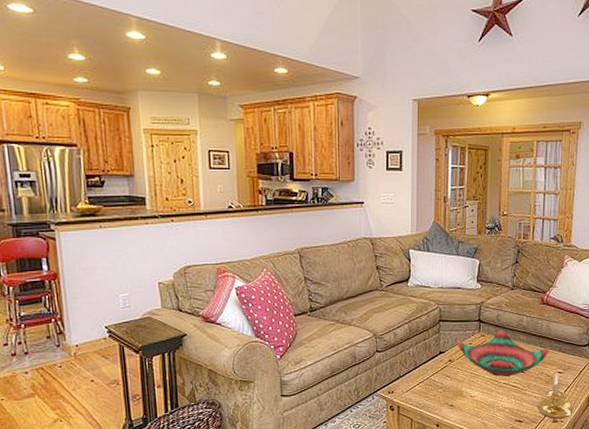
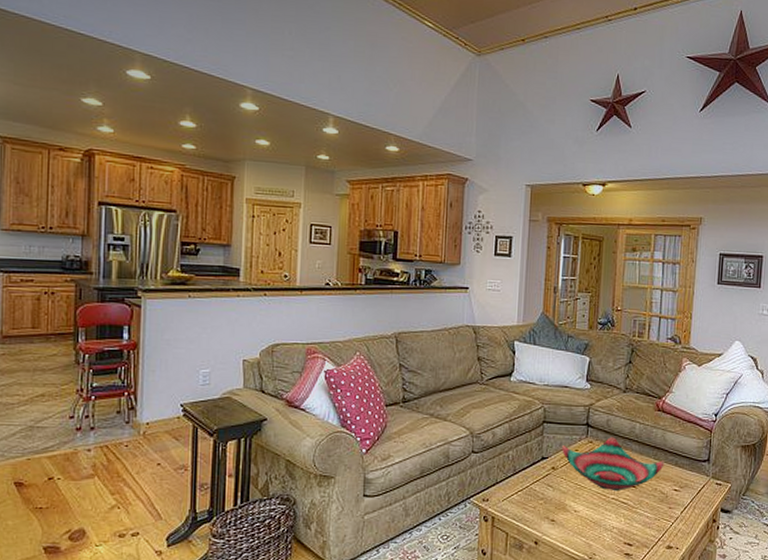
candle holder: present [537,373,573,420] -> none [649,491,690,545]

